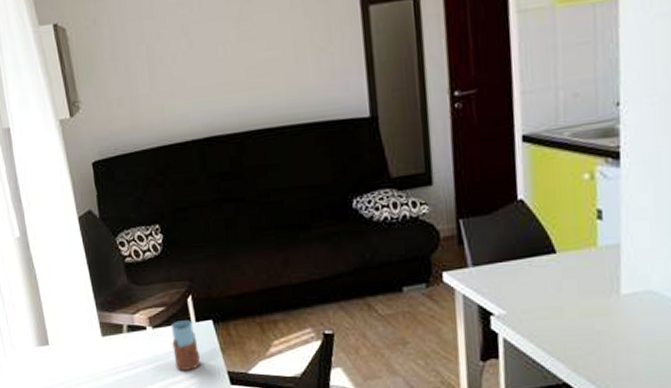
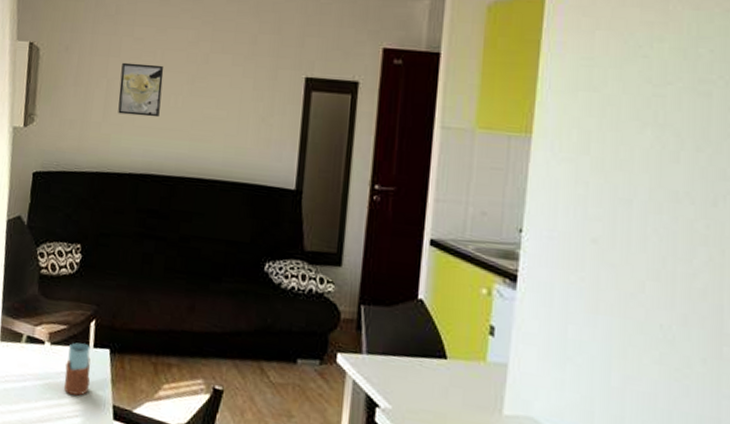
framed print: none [158,15,210,80] -> present [118,62,164,118]

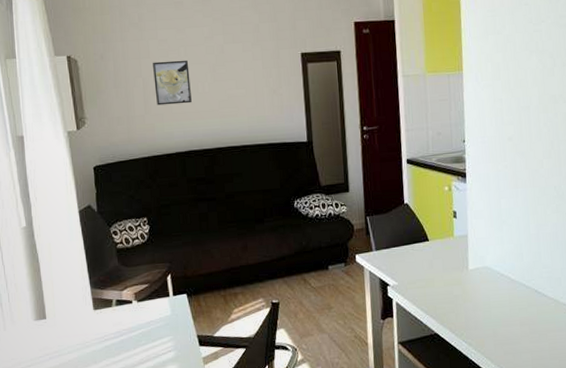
drinking glass: present [63,342,91,396] -> none [152,294,176,336]

